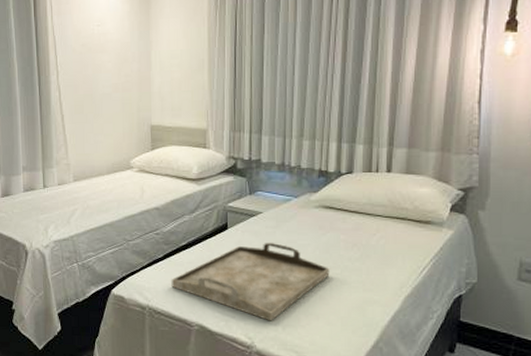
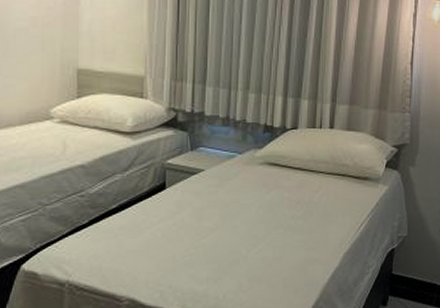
serving tray: present [171,243,330,321] -> none [97,203,273,289]

